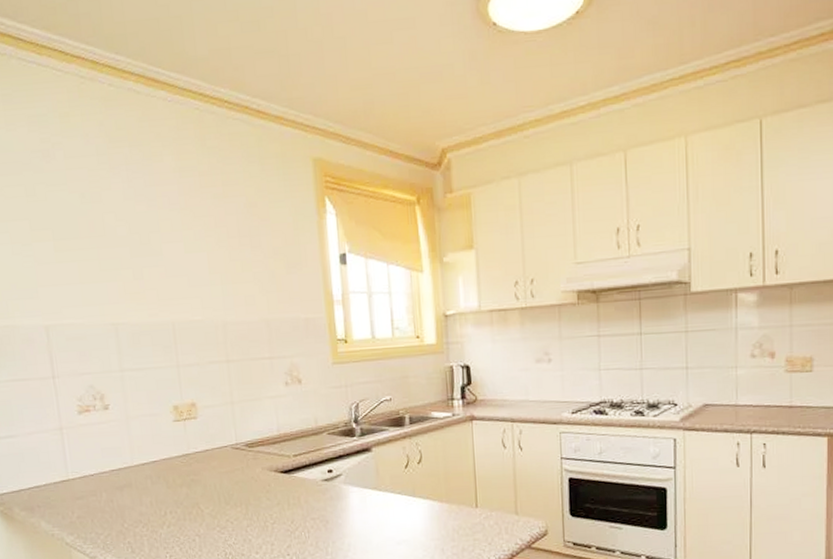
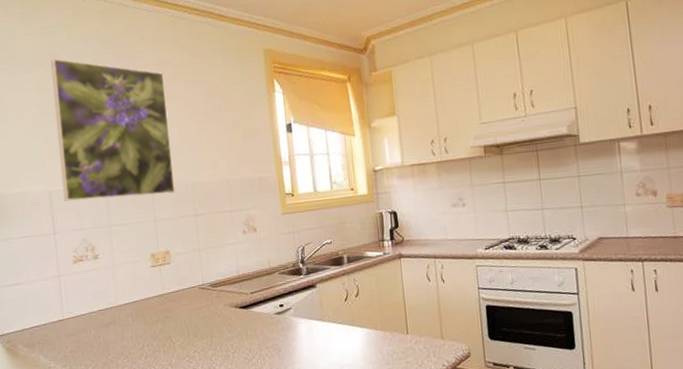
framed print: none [41,156,203,340] -> present [50,58,176,202]

